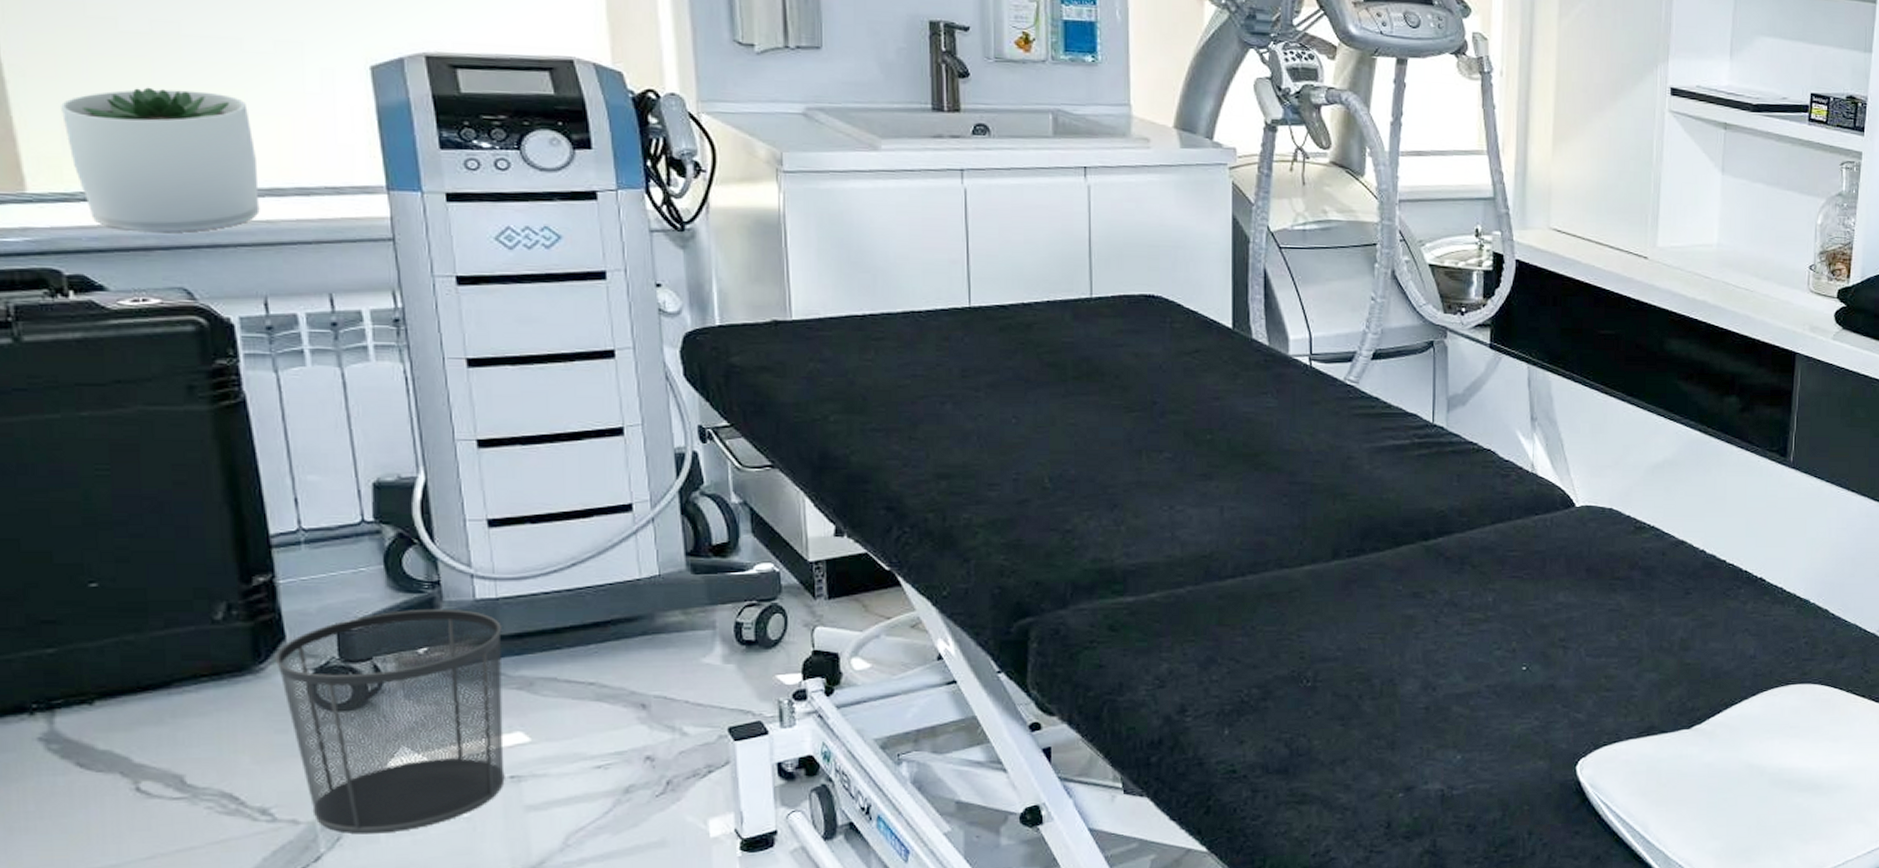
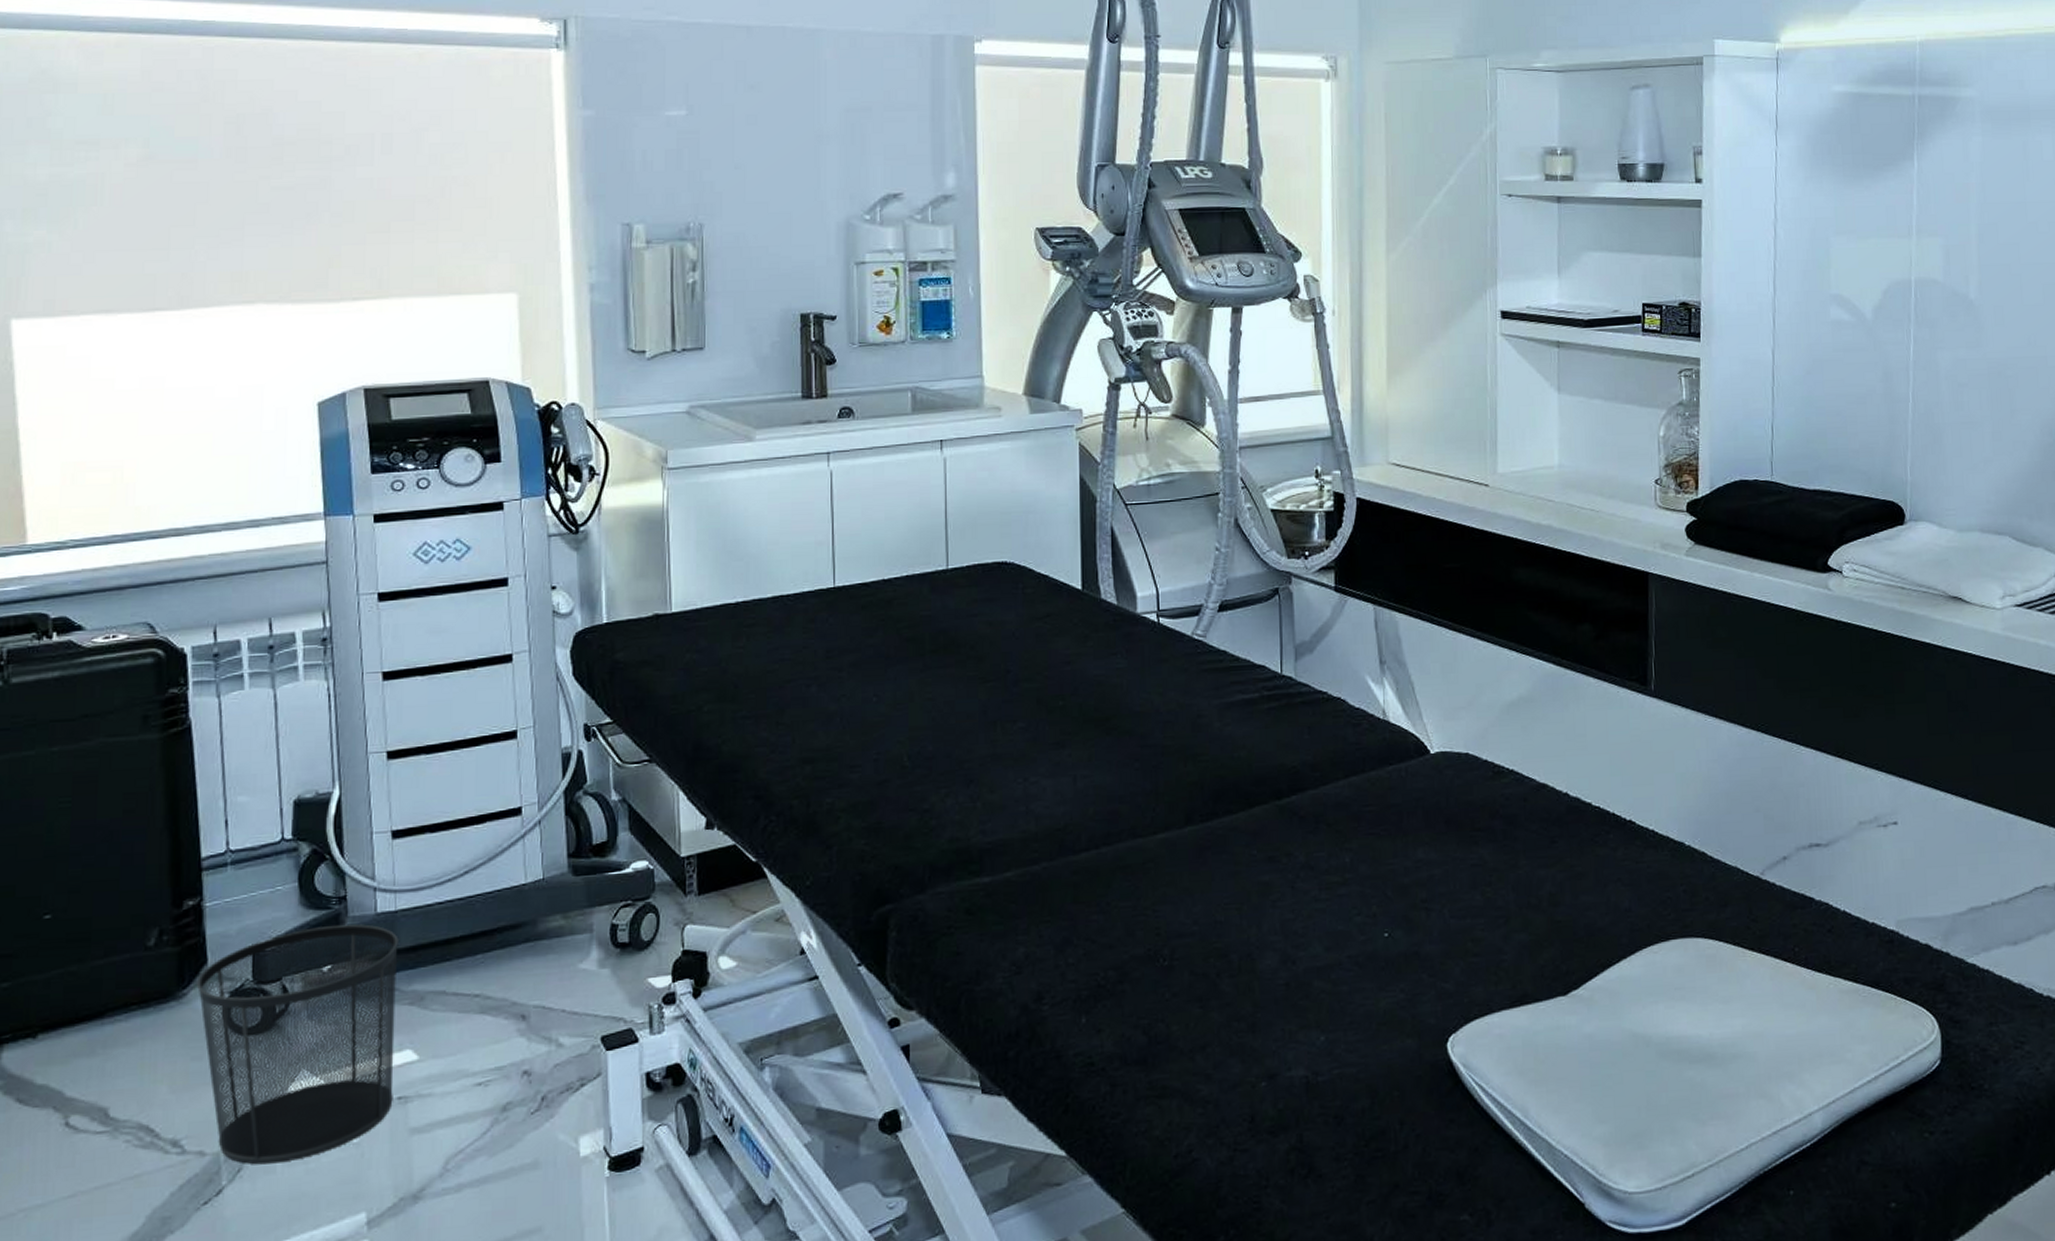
planter: present [61,87,260,233] -> none [62,438,218,573]

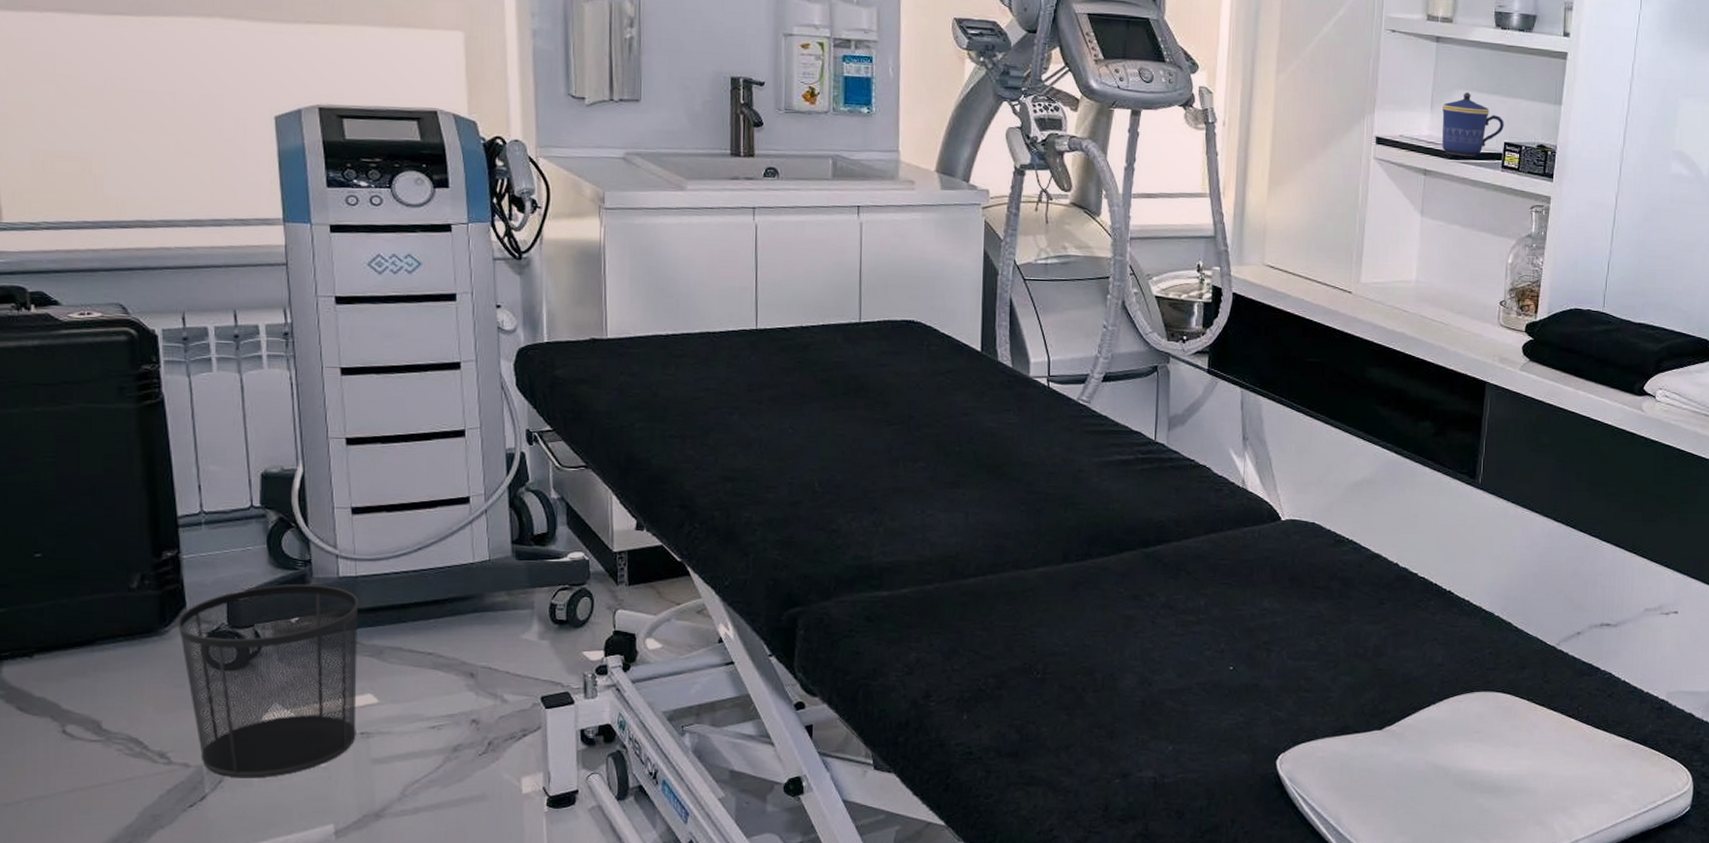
decorative jar: none [1571,252,1640,324] -> present [1442,91,1504,158]

